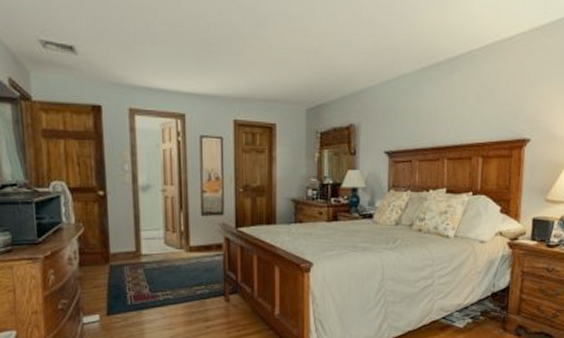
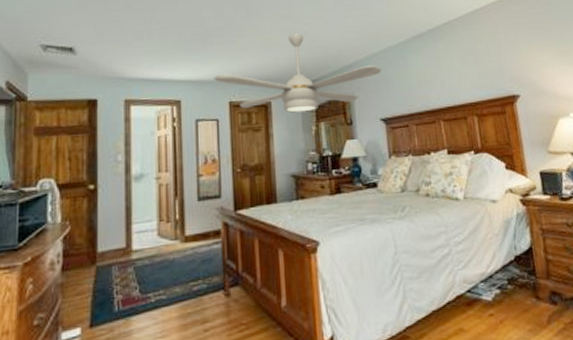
ceiling fan: none [219,50,392,138] -> present [214,33,382,113]

